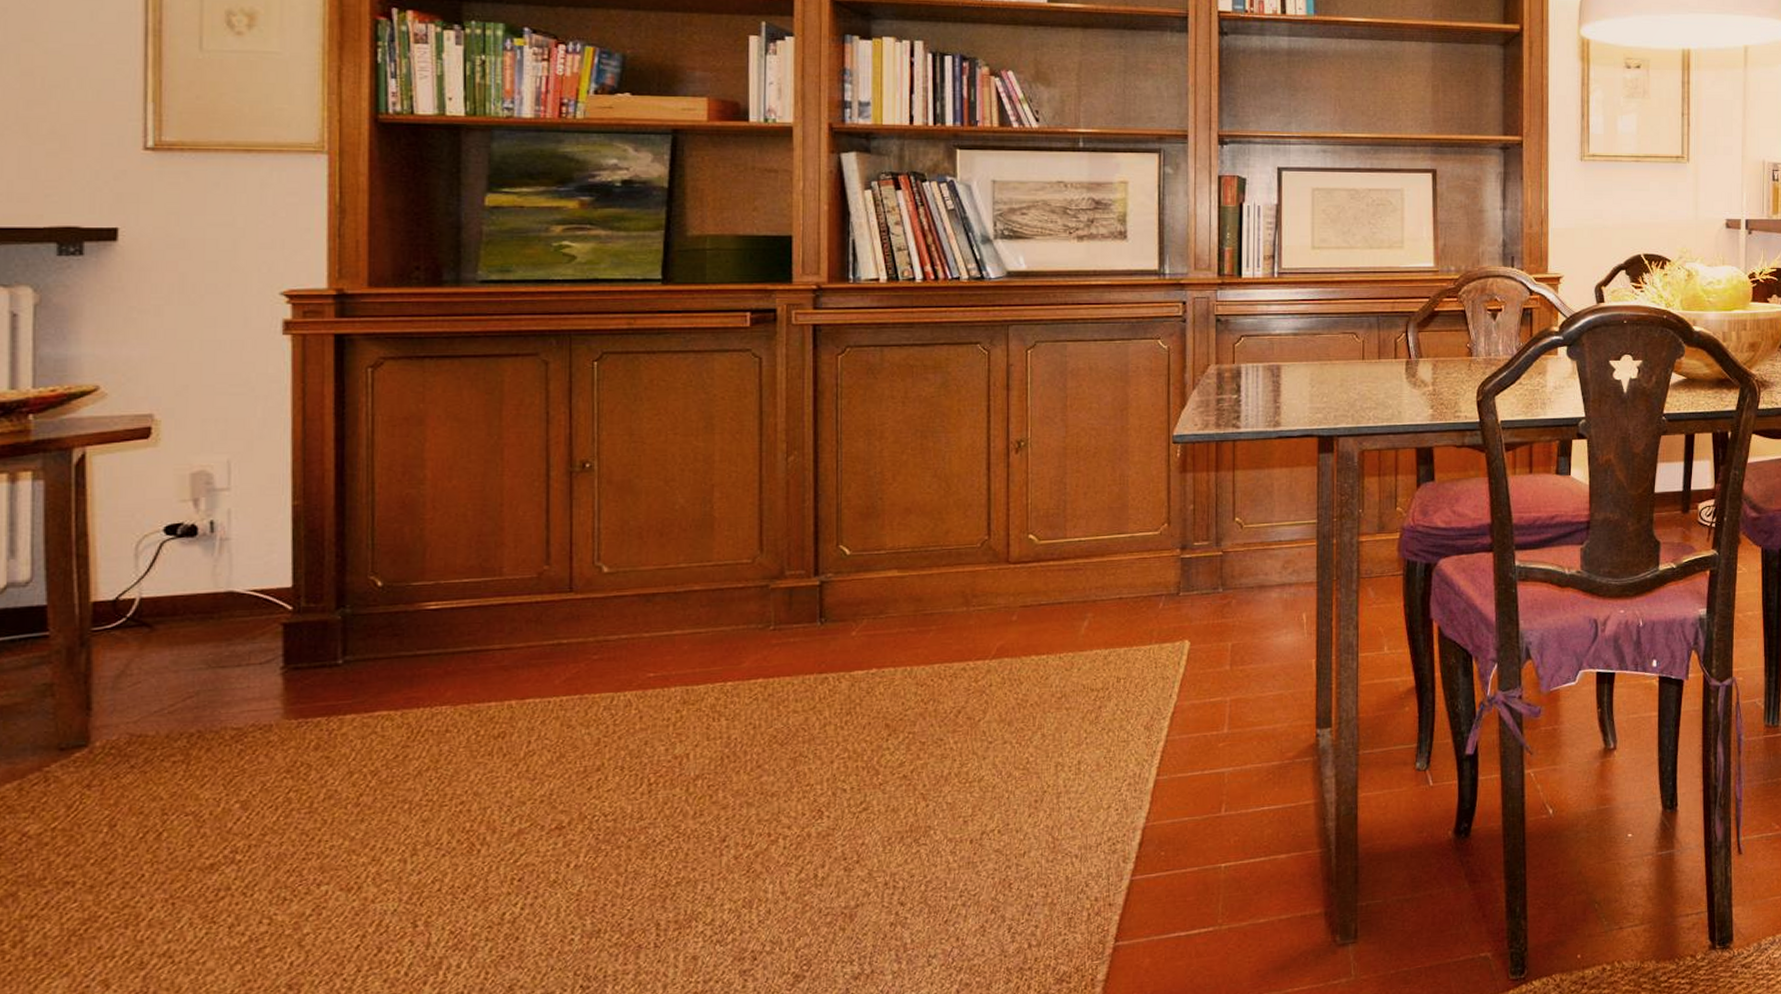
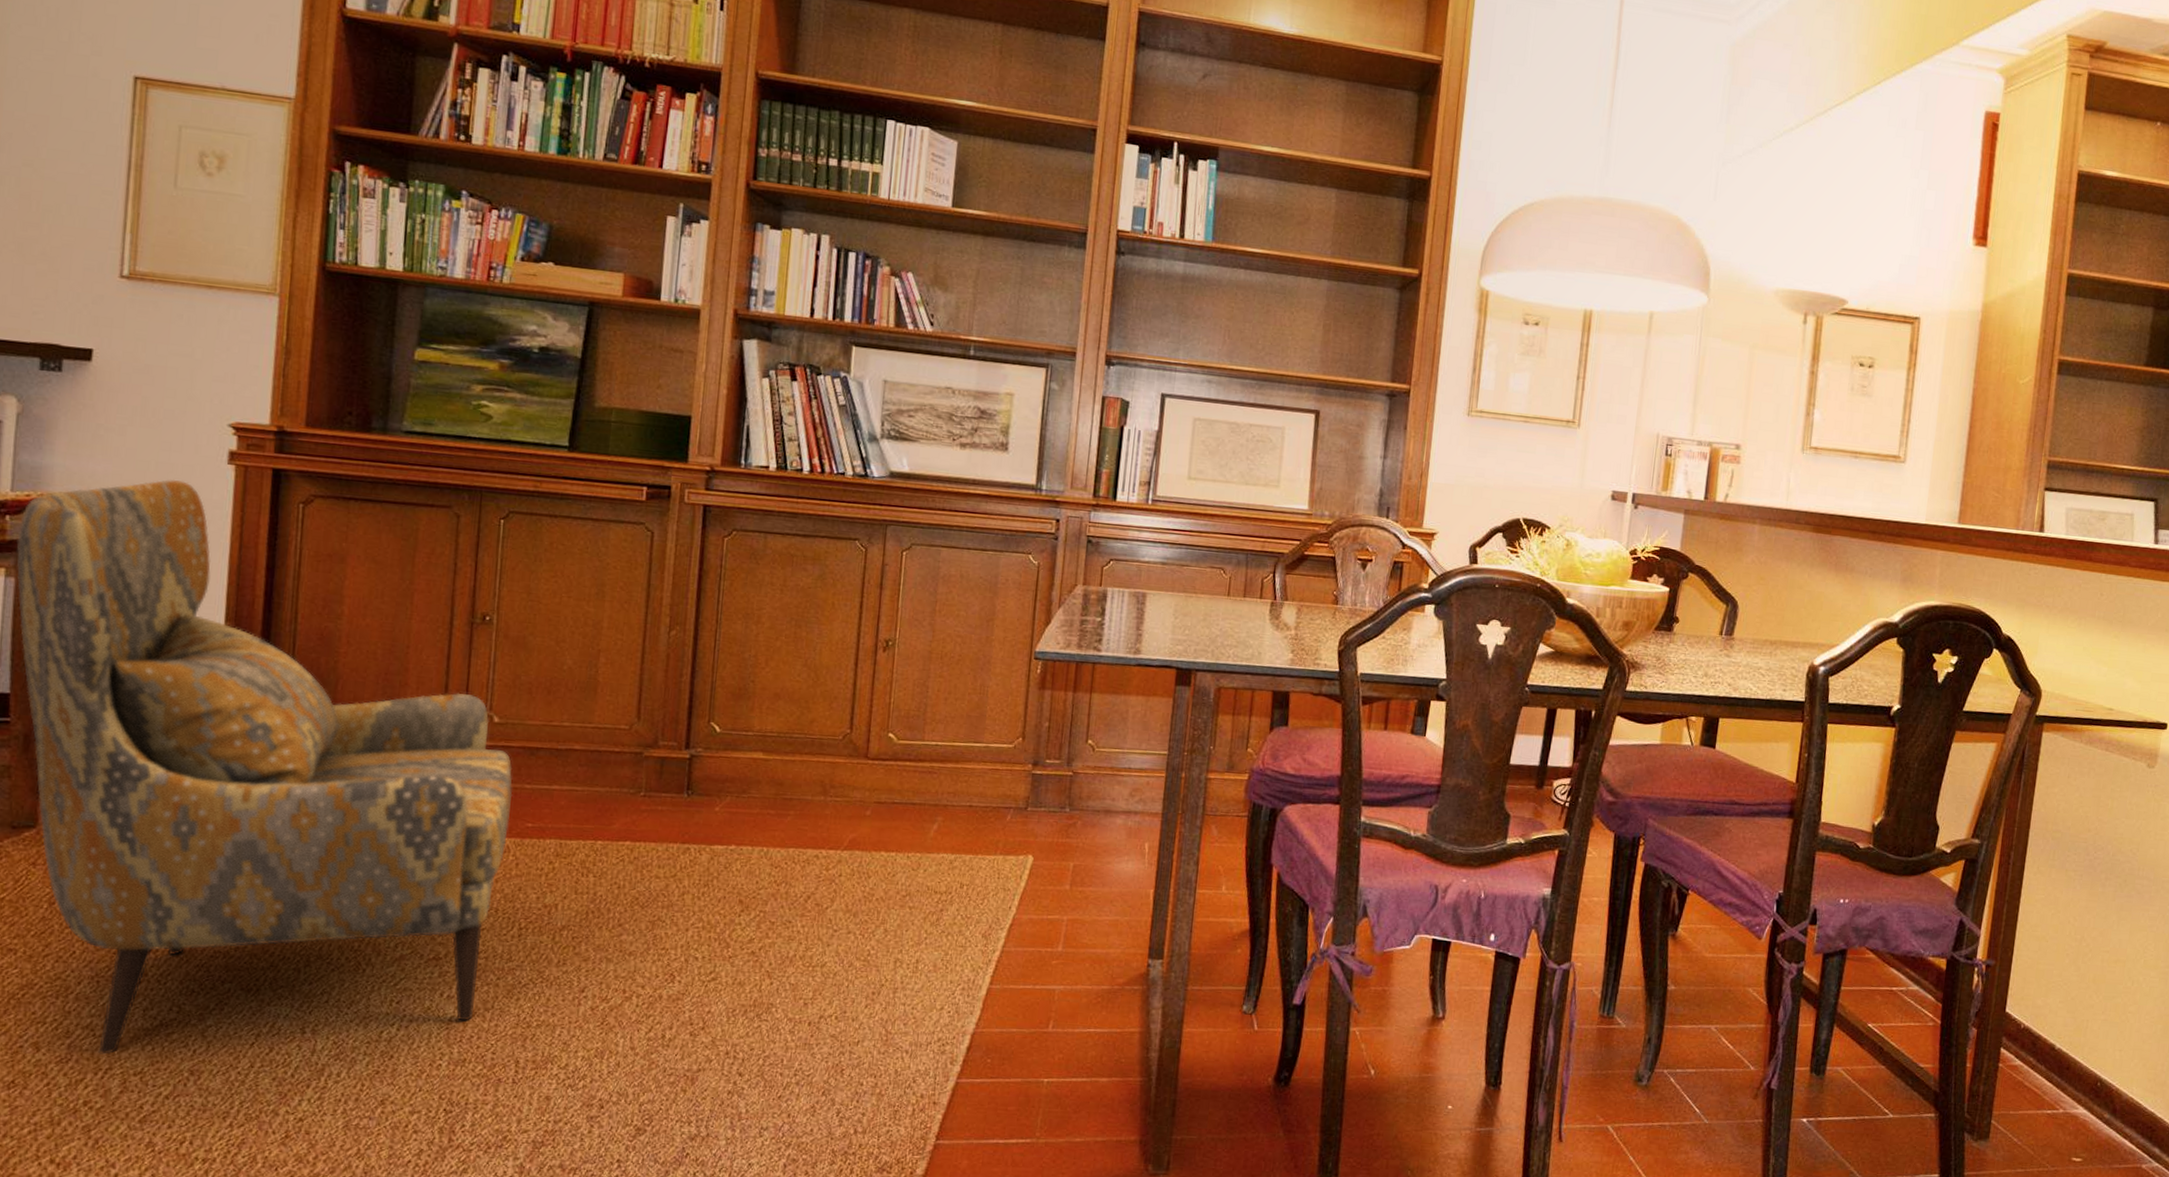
armchair: none [43,356,630,982] -> present [16,479,513,1055]

